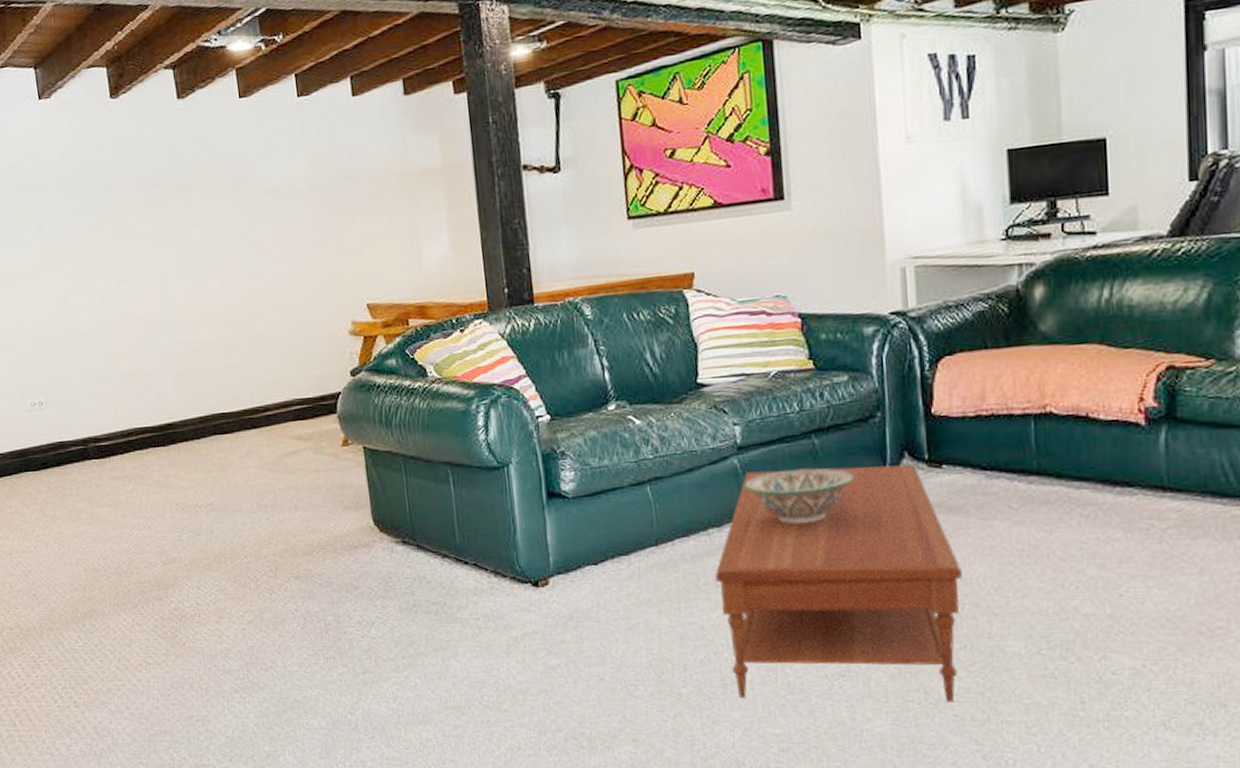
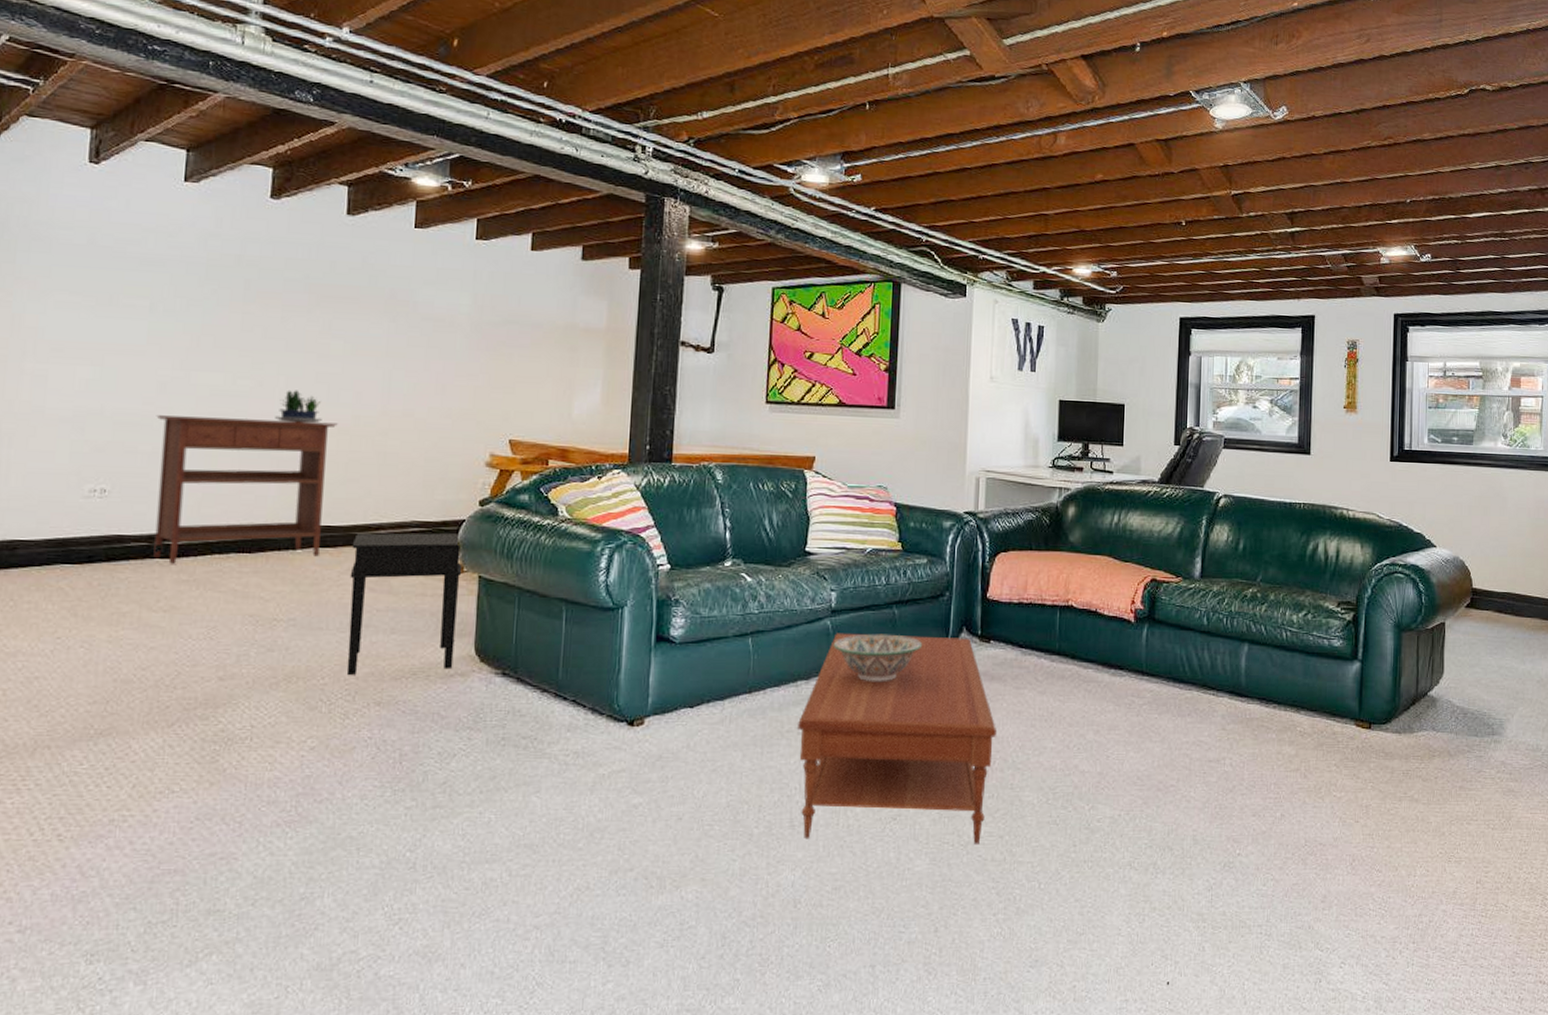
console table: none [65,312,220,463] -> present [153,415,338,564]
potted plant: none [158,285,197,318] -> present [275,390,322,424]
side table: none [246,407,356,554] -> present [346,533,463,676]

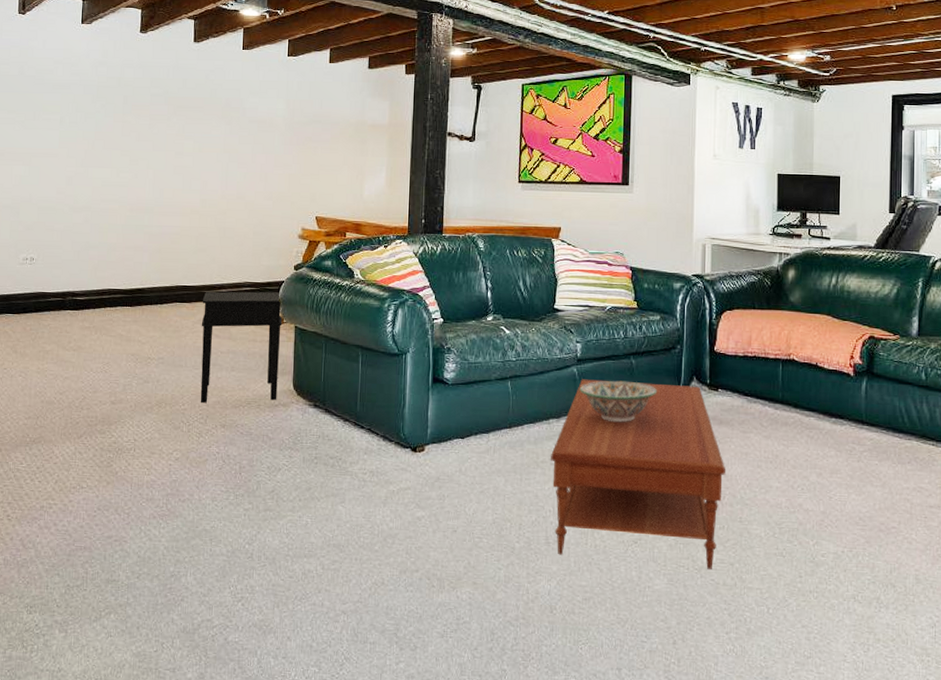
console table: present [153,415,338,564] -> none [66,202,190,314]
potted plant: present [275,390,322,424] -> none [146,180,179,206]

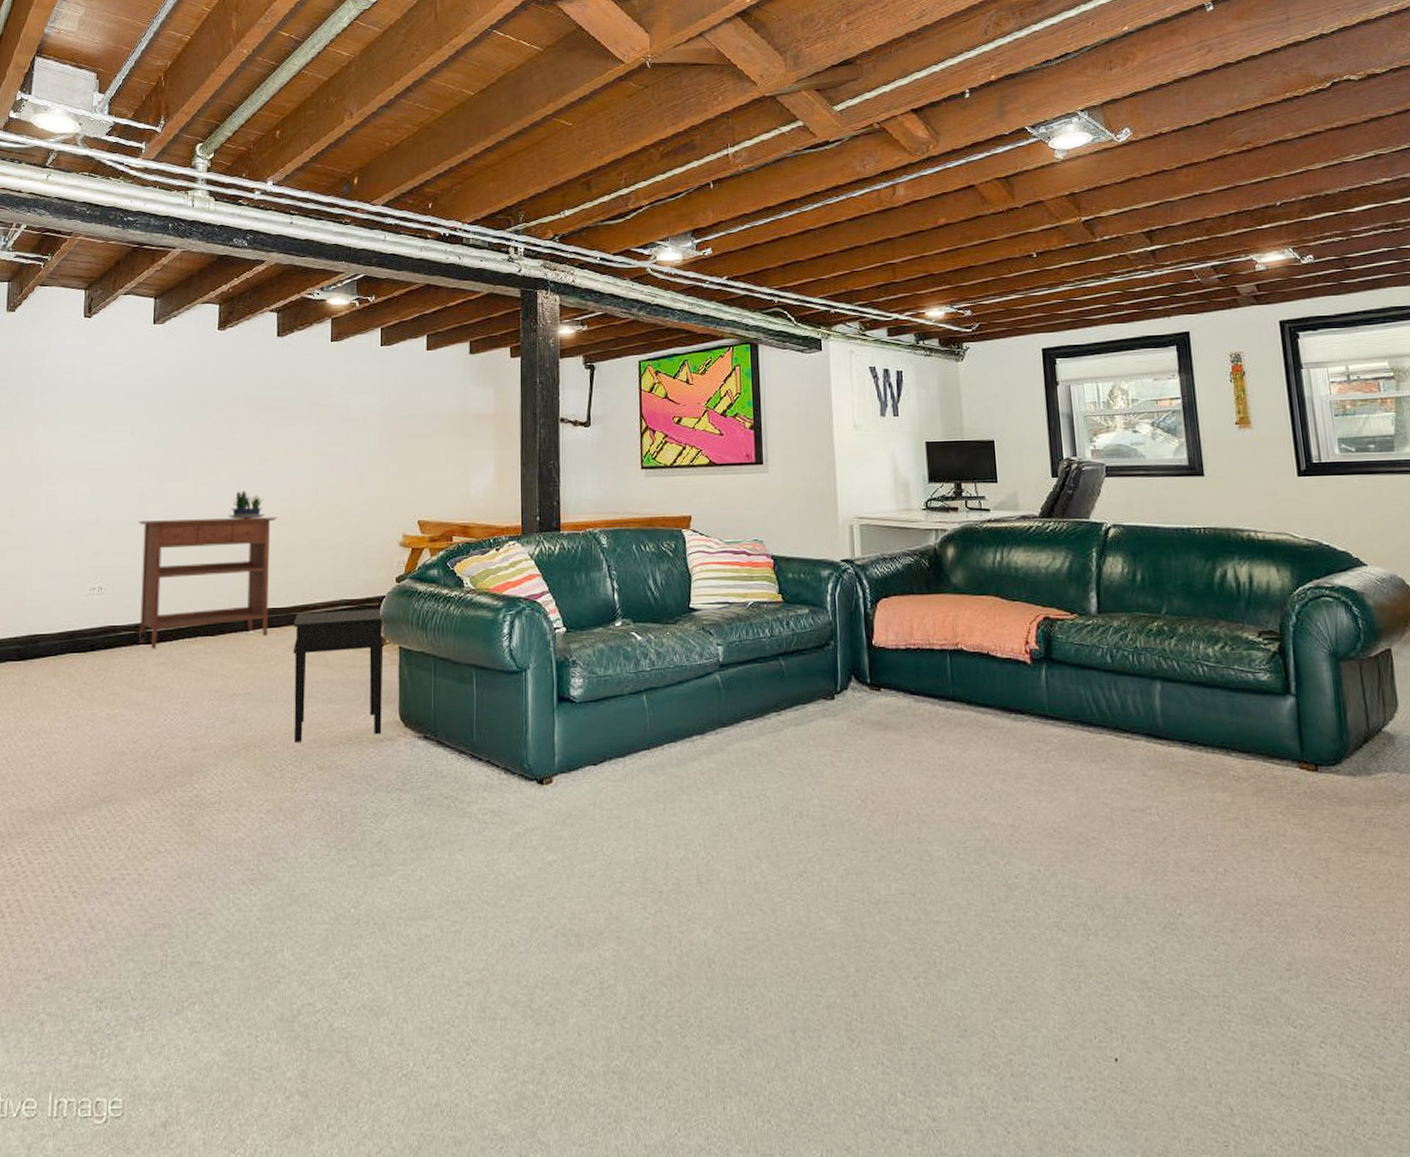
console table: none [66,202,190,314] -> present [138,517,278,649]
potted plant: none [146,180,179,206] -> present [228,491,265,519]
coffee table: present [551,379,725,571] -> none [697,686,897,904]
decorative bowl: present [579,380,656,423] -> none [724,686,811,735]

